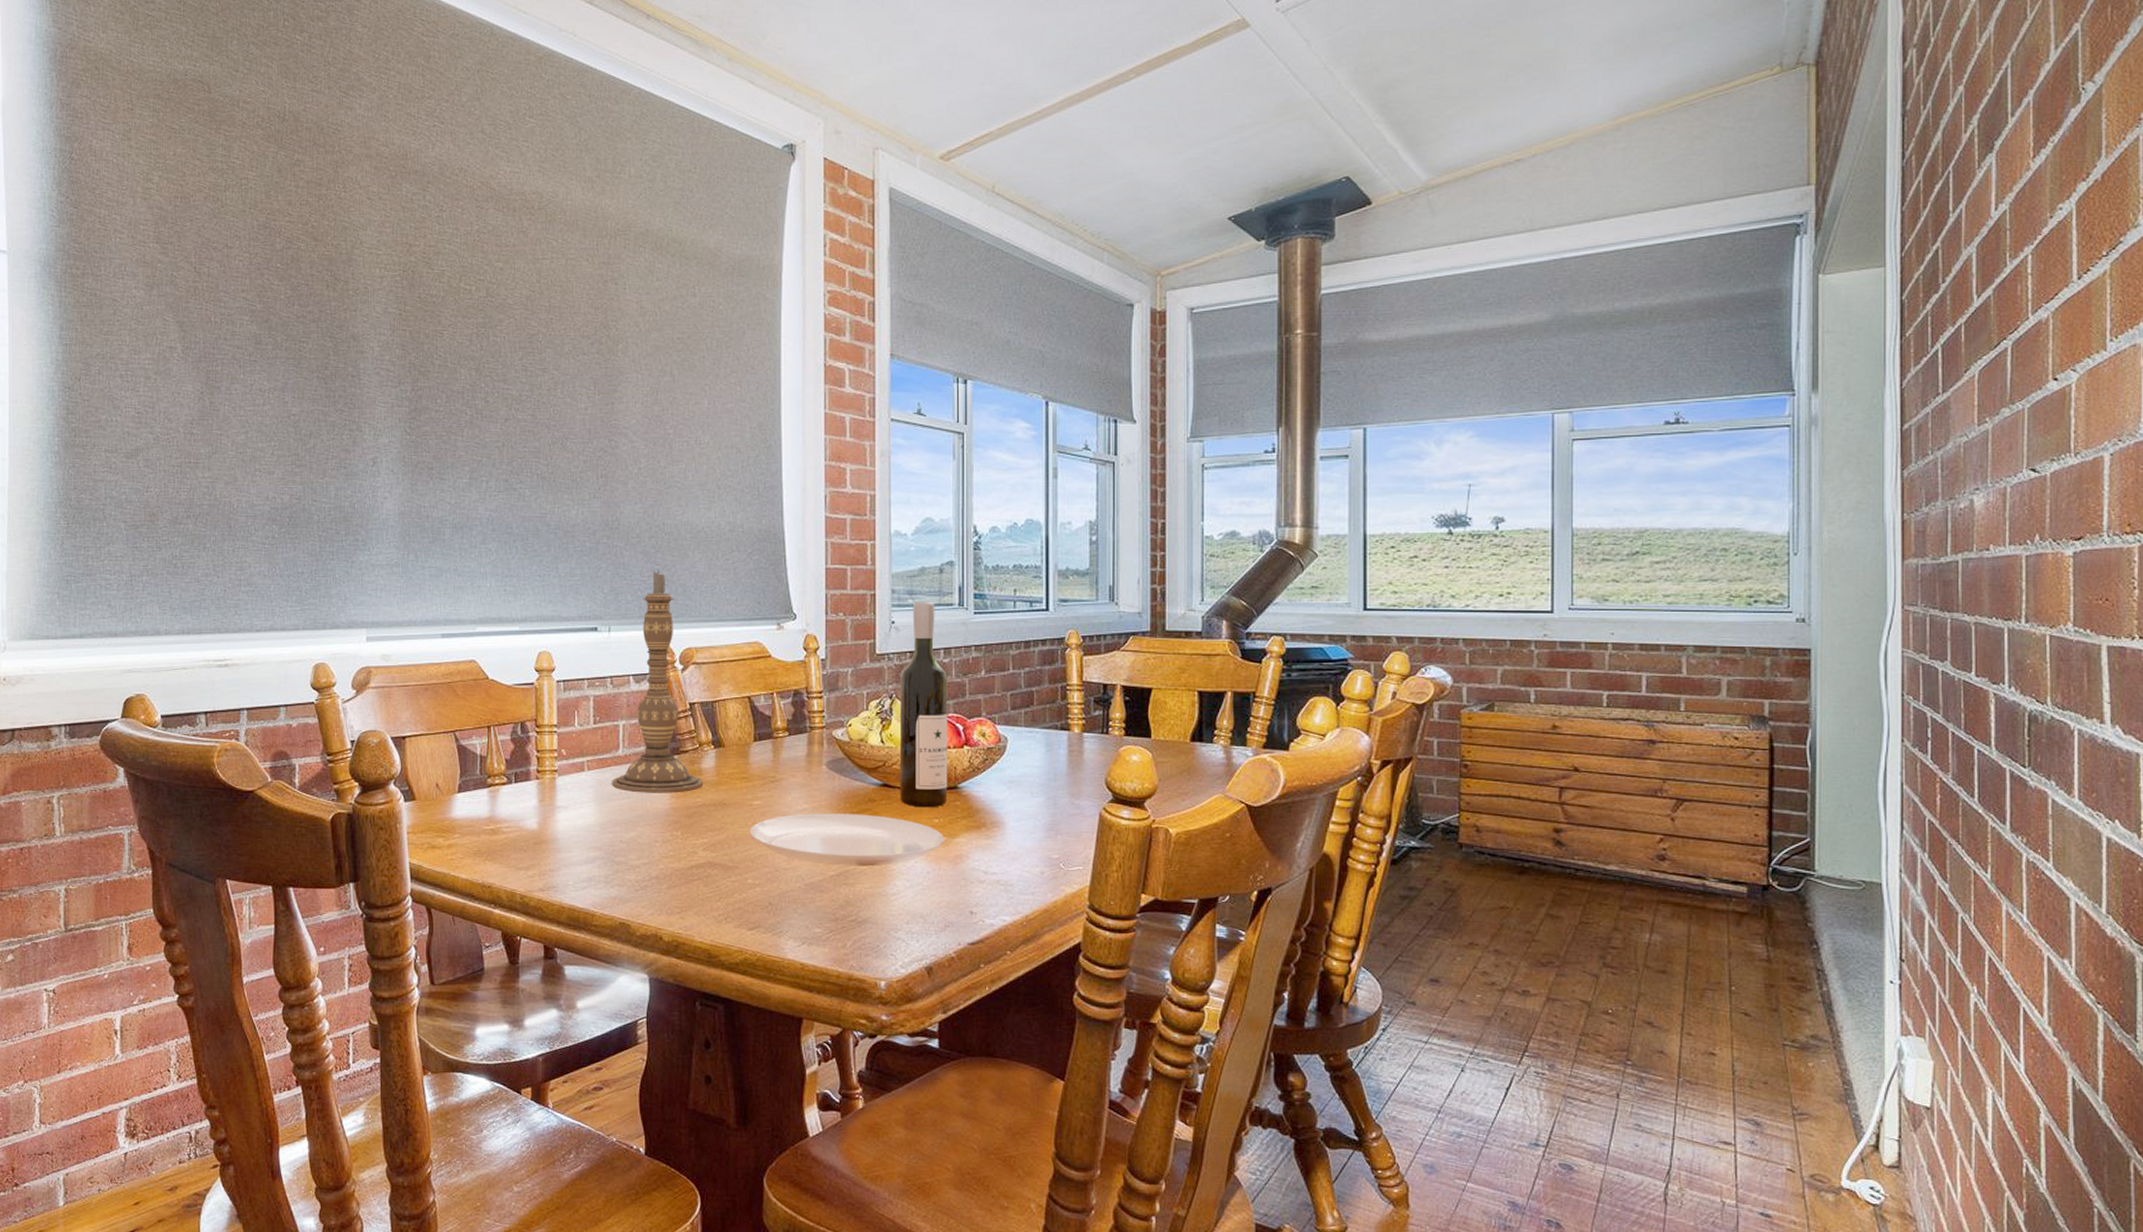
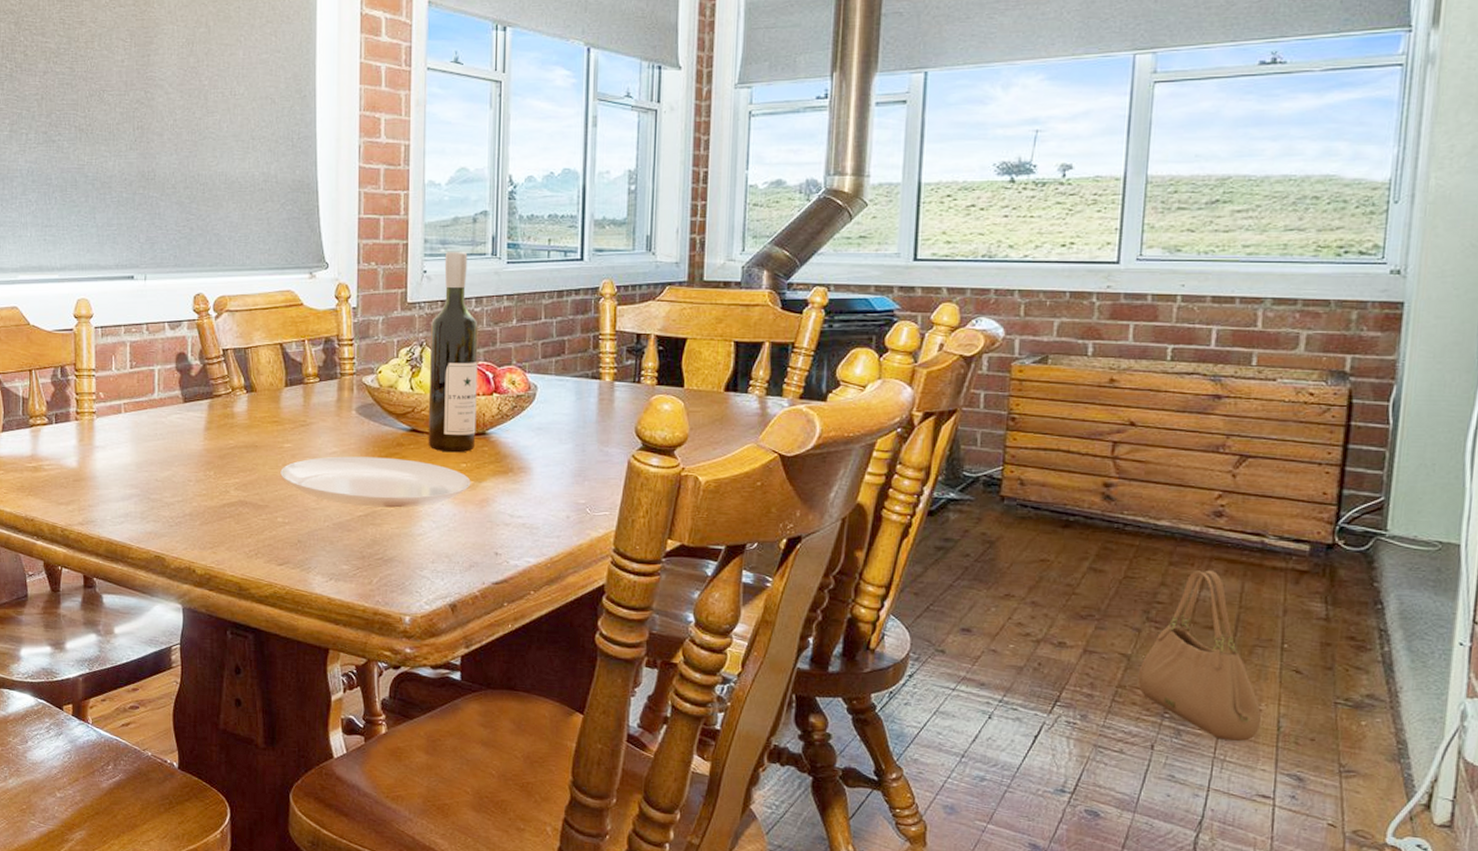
candlestick: present [612,569,703,793] -> none [148,219,235,435]
handbag: none [1599,913,1718,1086] -> present [1138,569,1262,741]

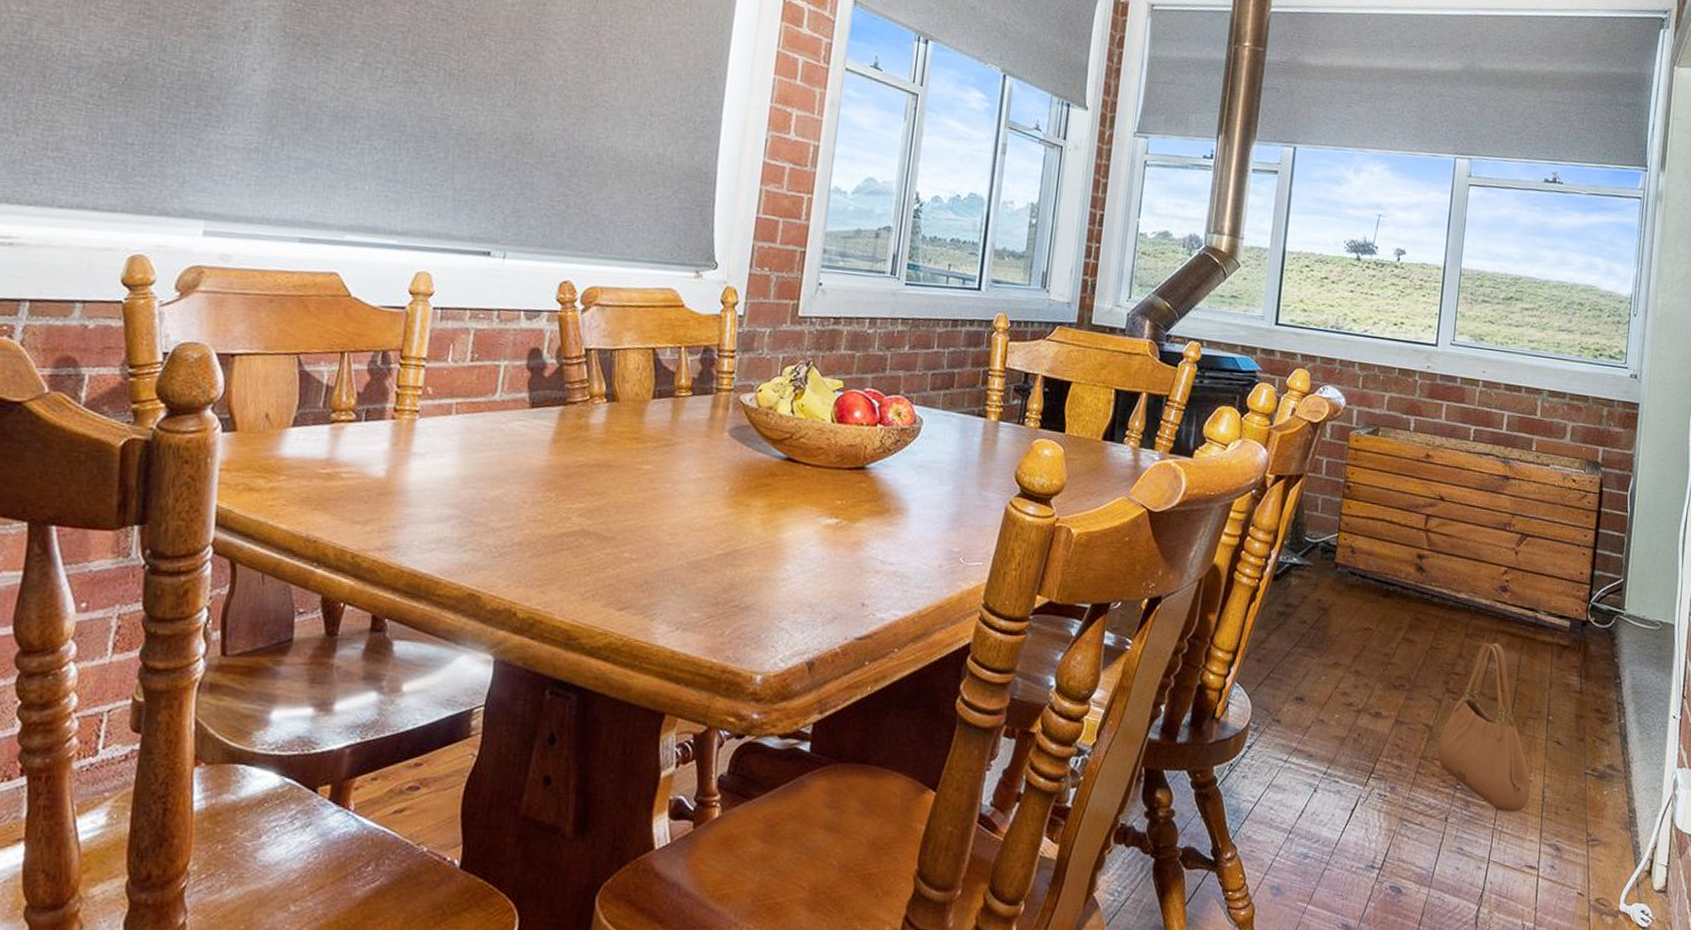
plate: present [280,456,471,508] -> none [634,483,845,548]
bottle: present [428,251,478,453] -> none [803,264,870,488]

